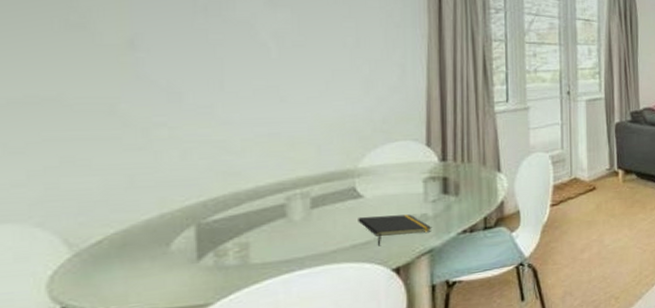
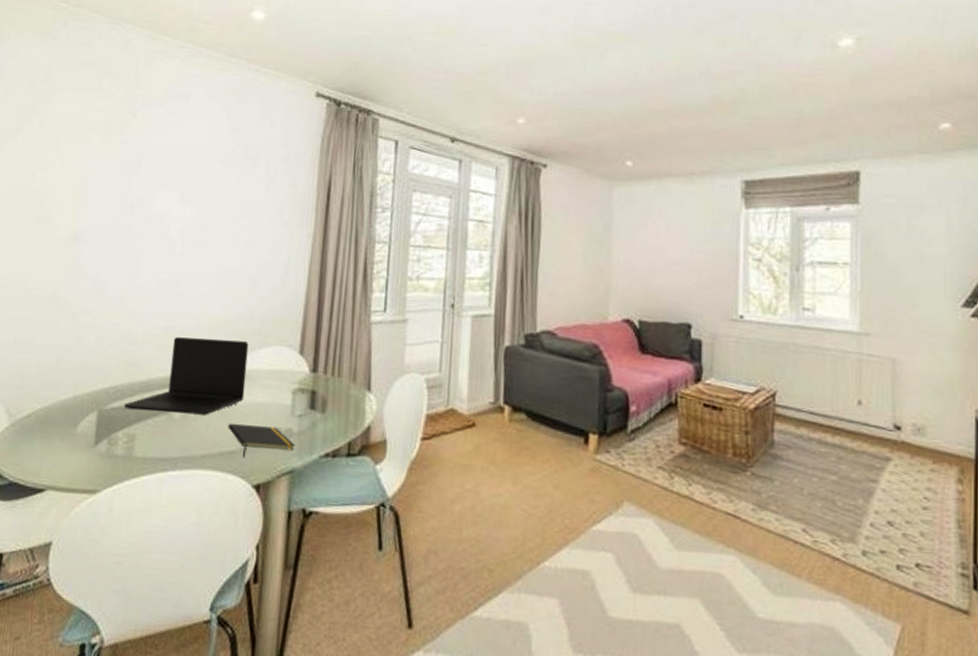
laptop: none [230,140,372,218] -> present [125,337,249,415]

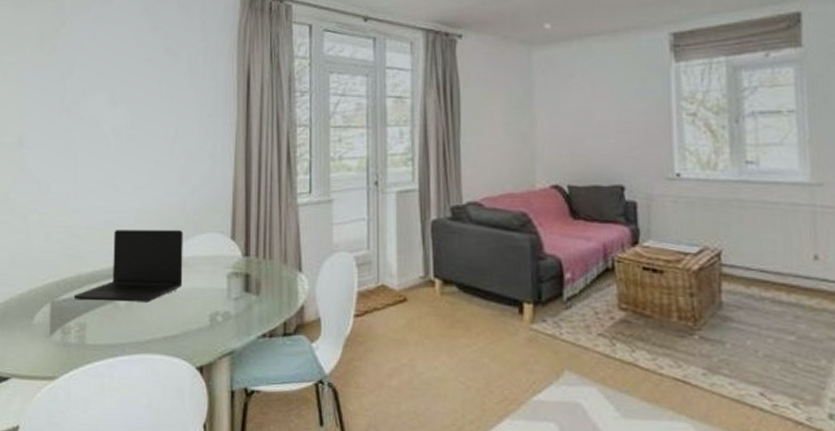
notepad: present [228,423,296,458] -> none [169,308,234,342]

